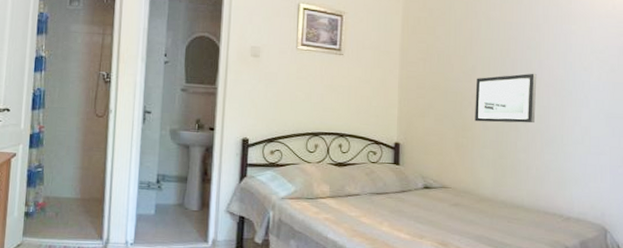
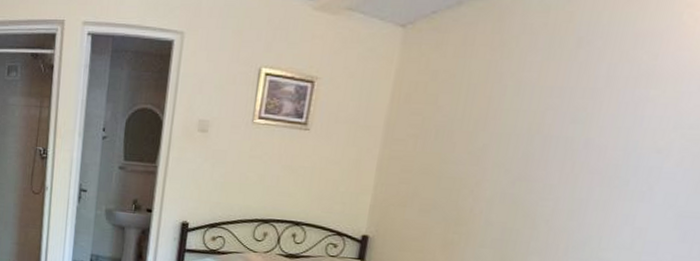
wall art: present [475,73,537,123] -> none [474,155,579,220]

